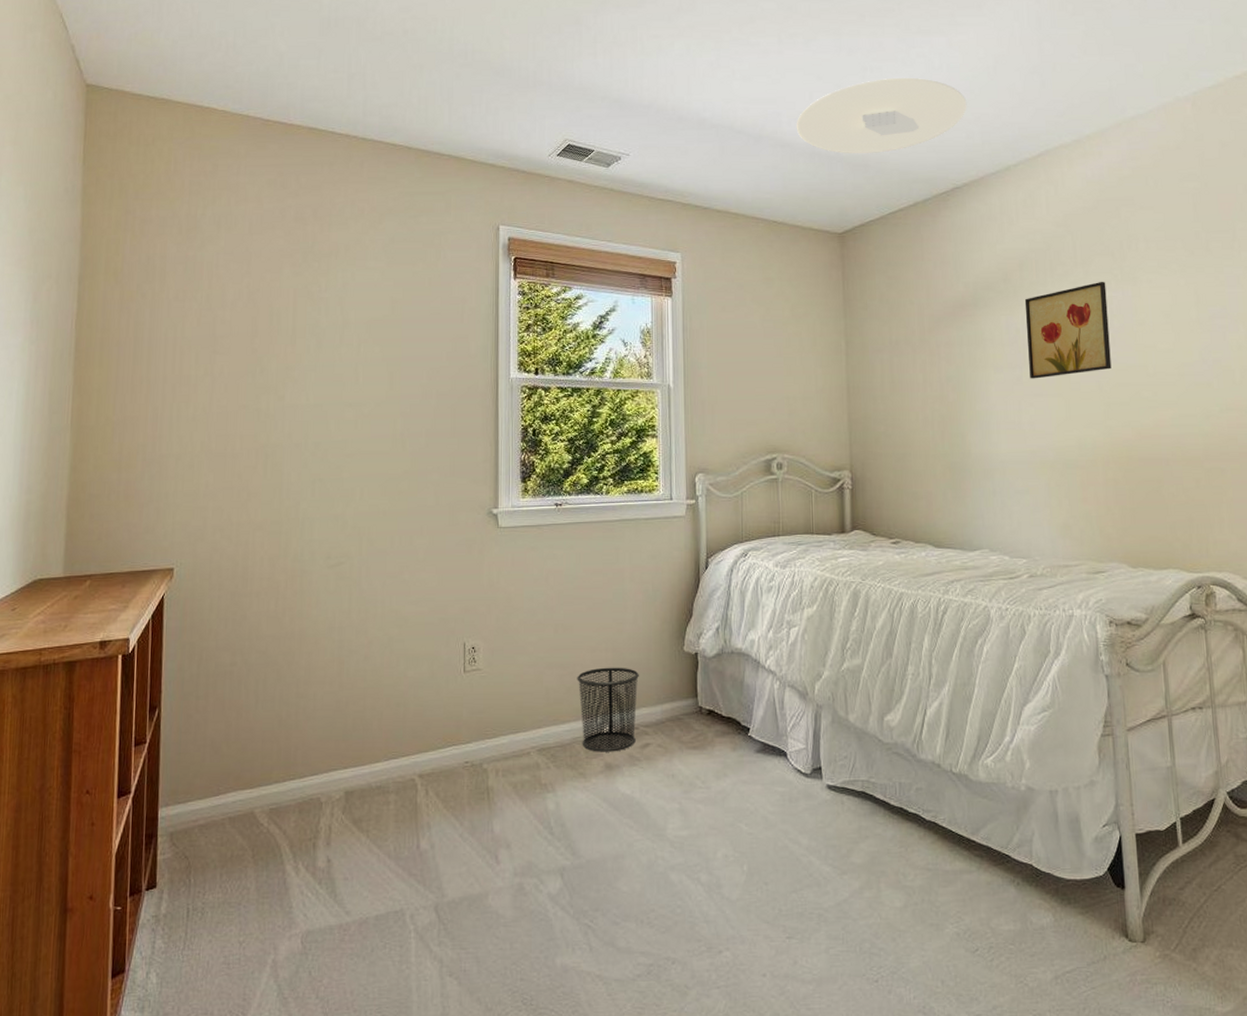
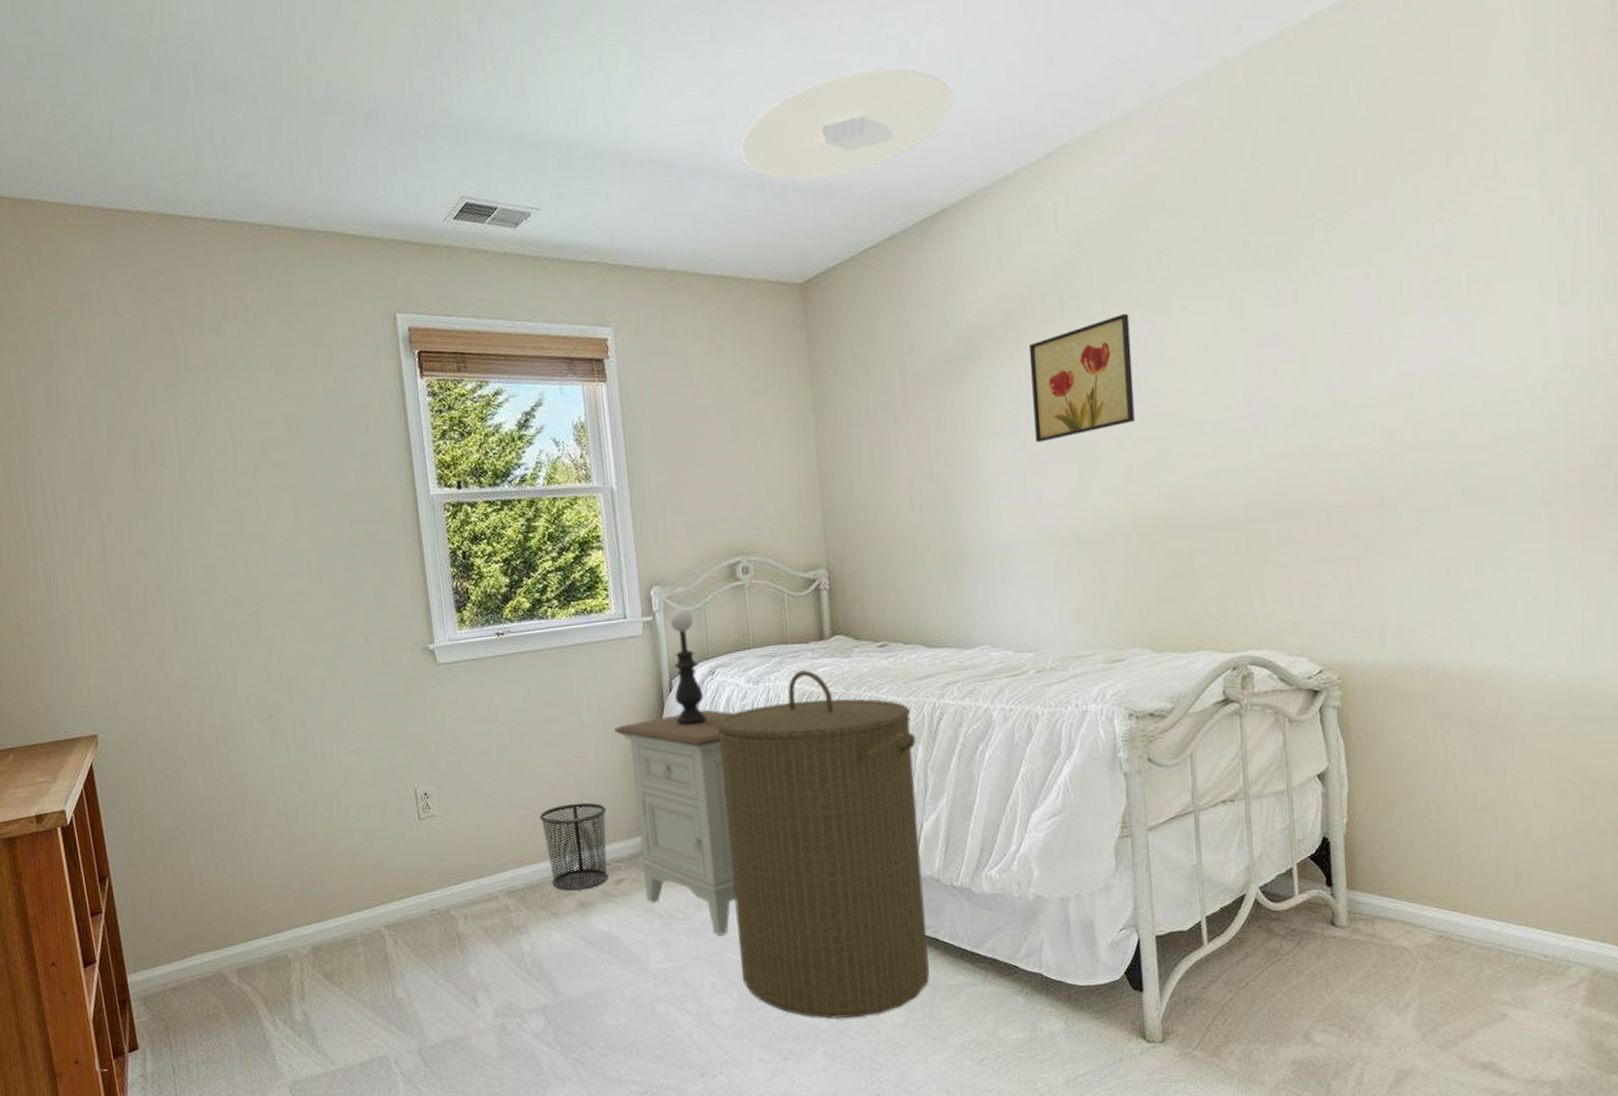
nightstand: none [653,588,761,806] -> present [614,709,736,936]
table lamp: none [709,495,737,601] -> present [670,608,707,725]
laundry hamper: none [746,559,928,899] -> present [717,670,929,1019]

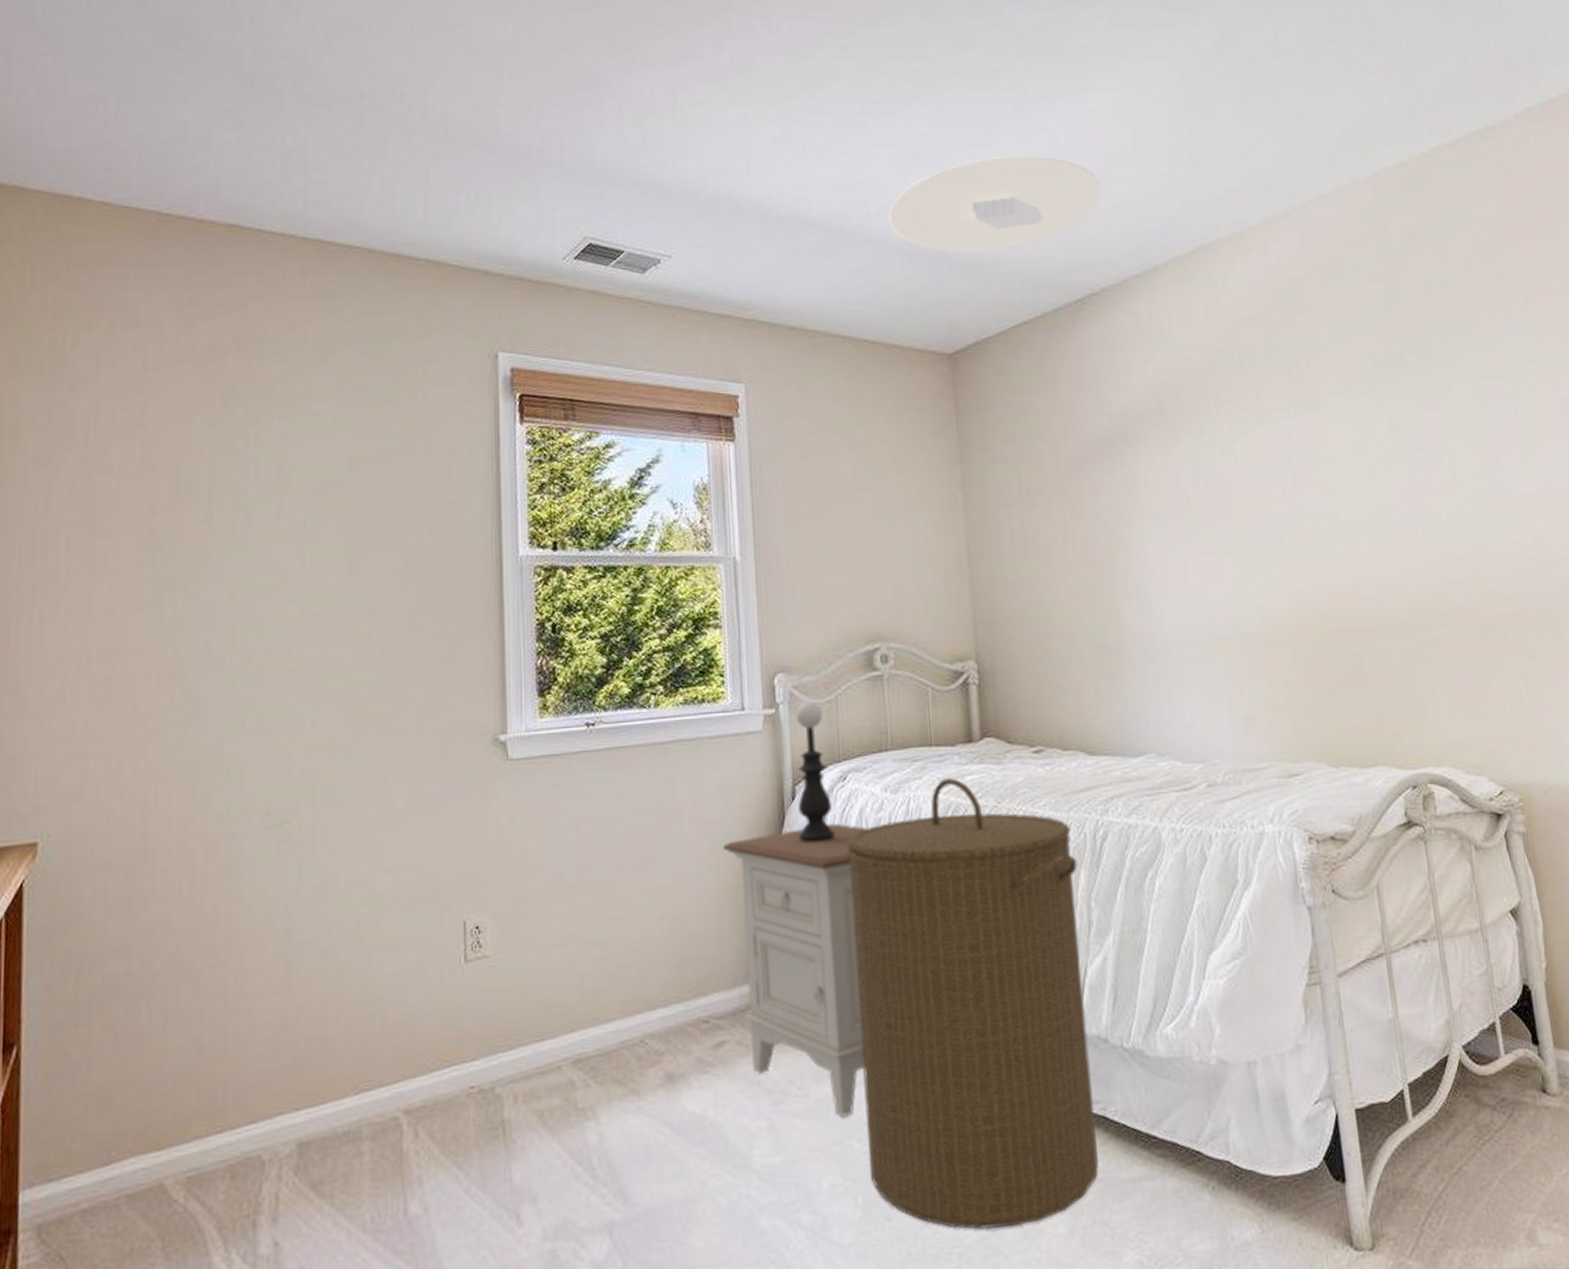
waste bin: present [539,802,609,891] -> none [623,939,708,1059]
wall art: present [1028,313,1135,443] -> none [1184,407,1295,533]

